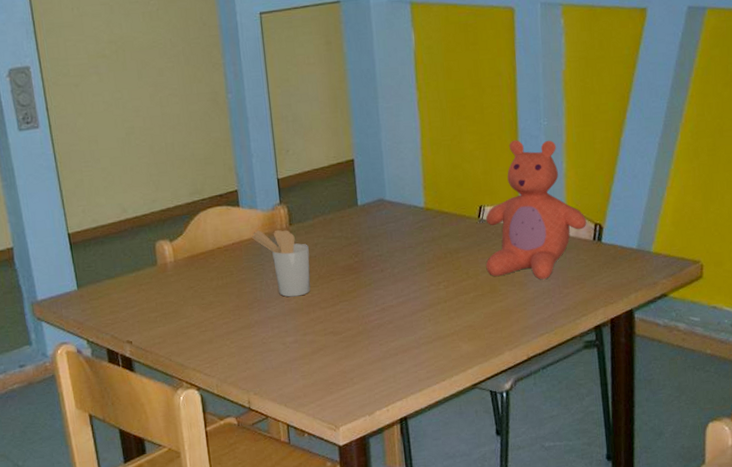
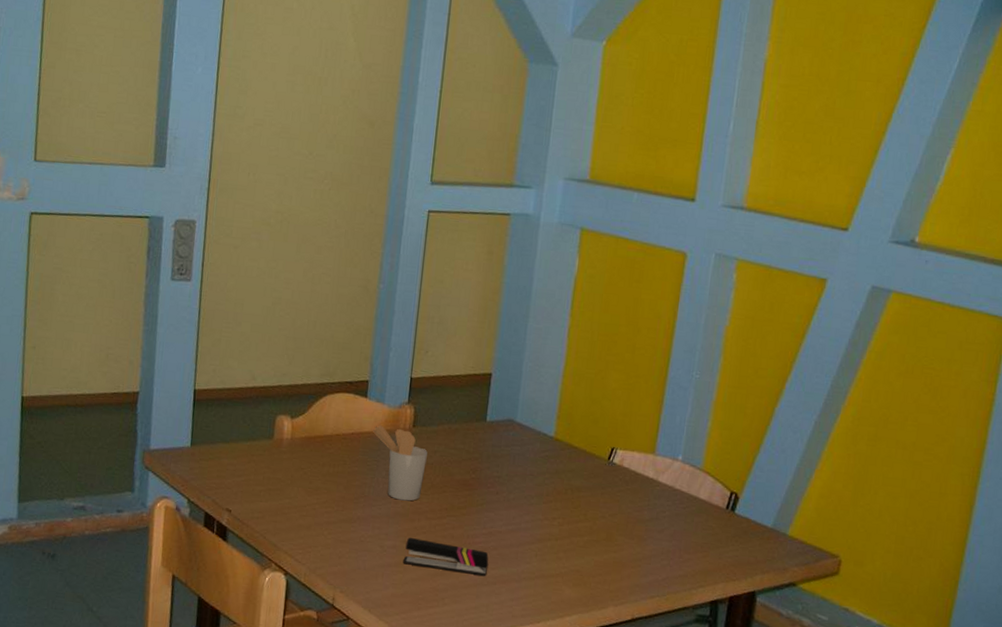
stapler: none [306,327,388,356] -> present [403,538,489,576]
teddy bear: present [485,139,587,280] -> none [606,387,723,540]

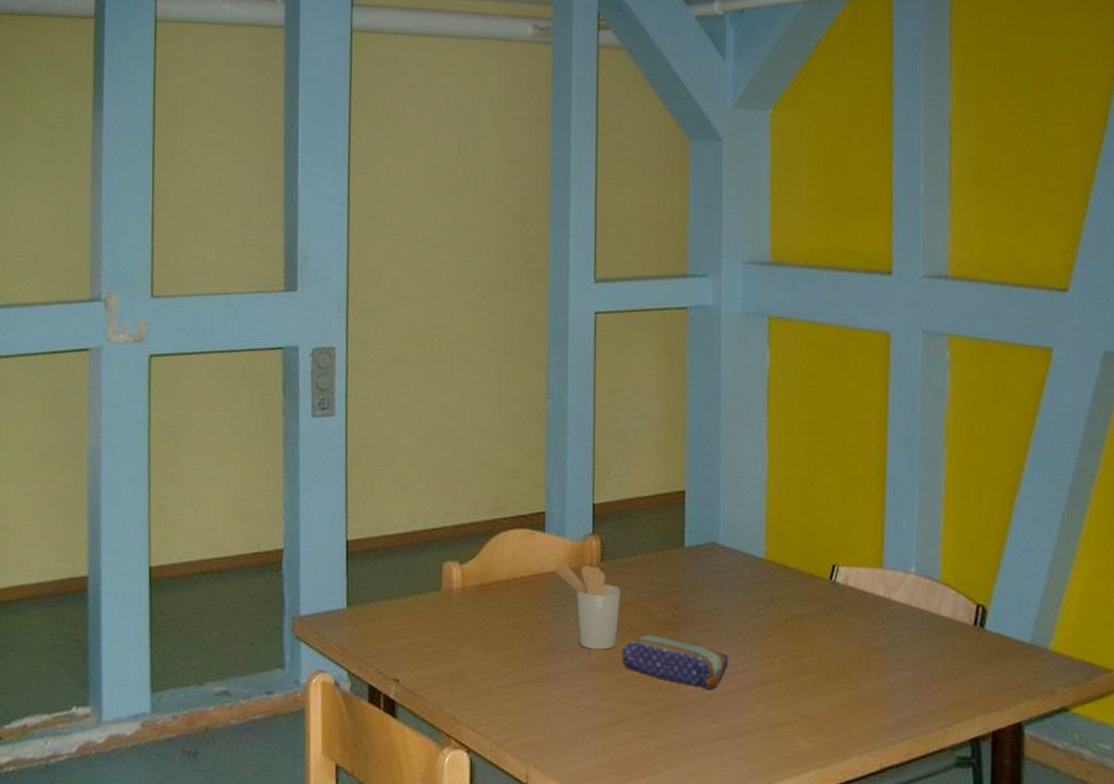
stapler: present [403,538,489,576] -> none [604,694,705,732]
pencil case: none [422,491,514,542] -> present [621,634,729,690]

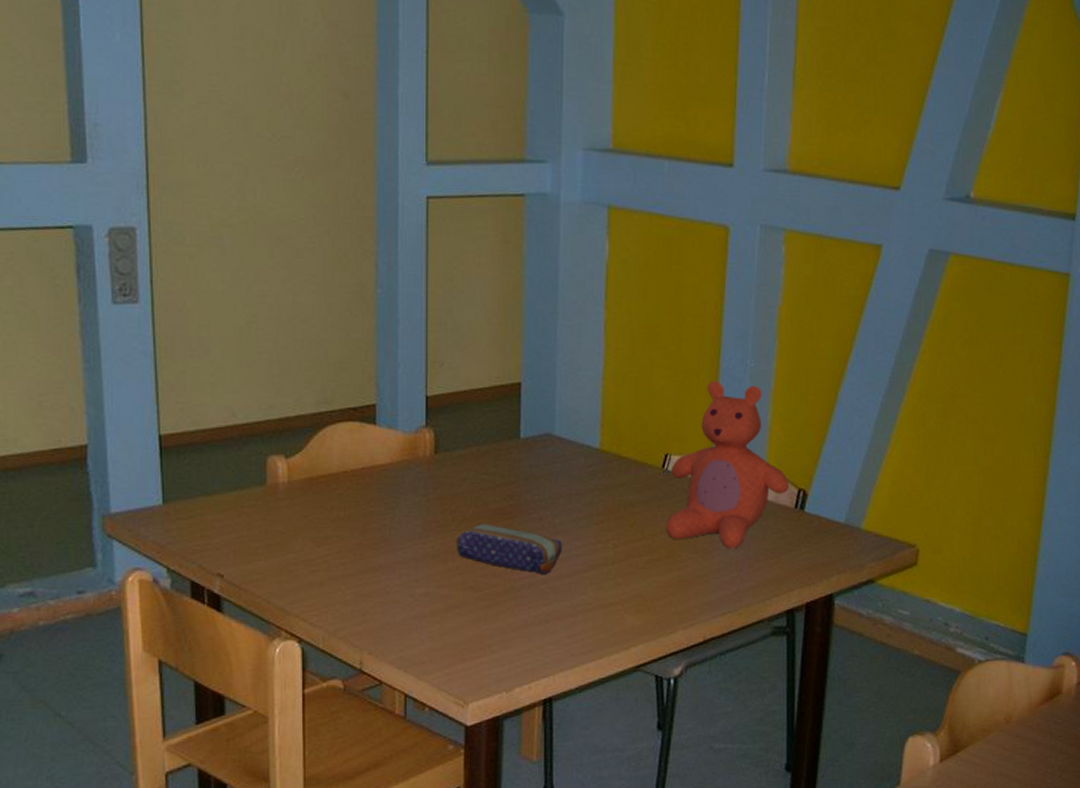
utensil holder: present [556,563,620,650] -> none [388,455,455,540]
teddy bear: none [835,488,967,669] -> present [665,380,789,549]

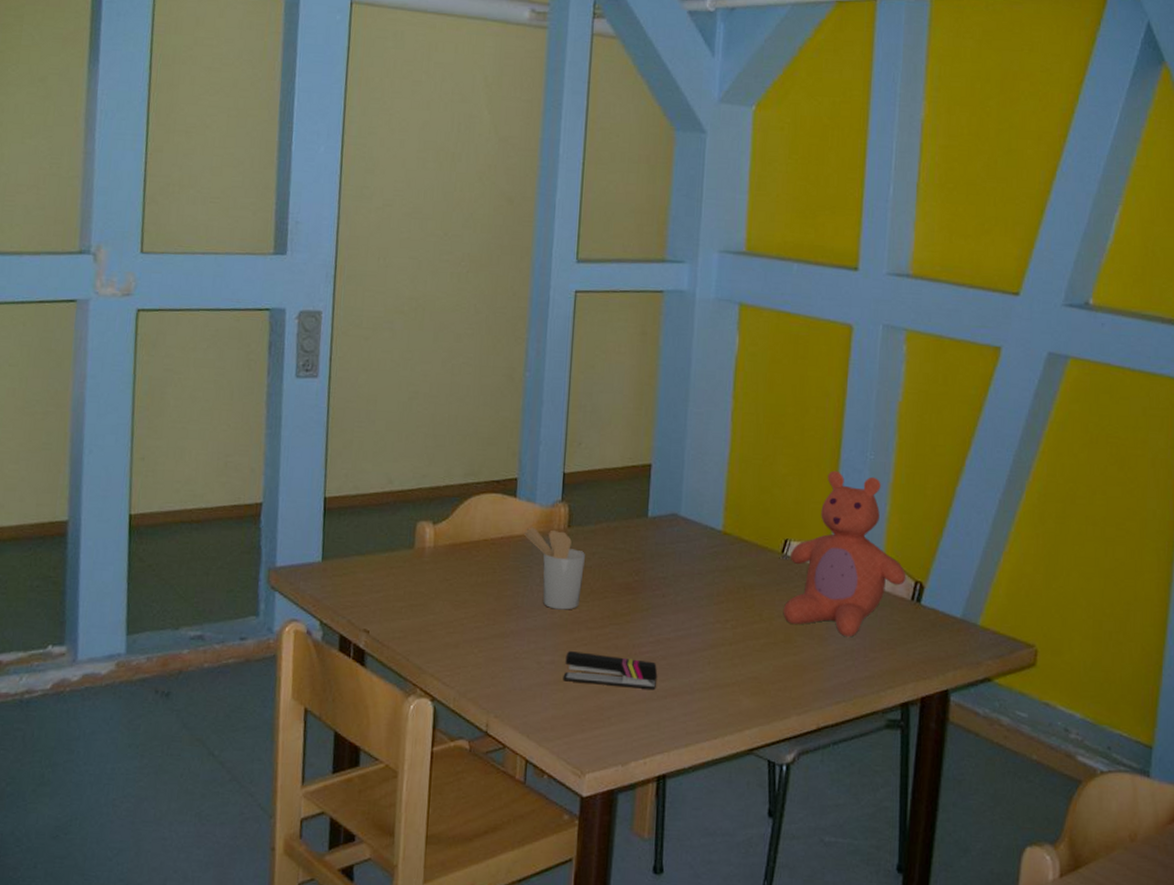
utensil holder: none [388,455,455,540] -> present [524,527,585,610]
stapler: none [439,581,539,614] -> present [563,651,658,689]
pencil case: present [456,523,562,574] -> none [582,597,683,650]

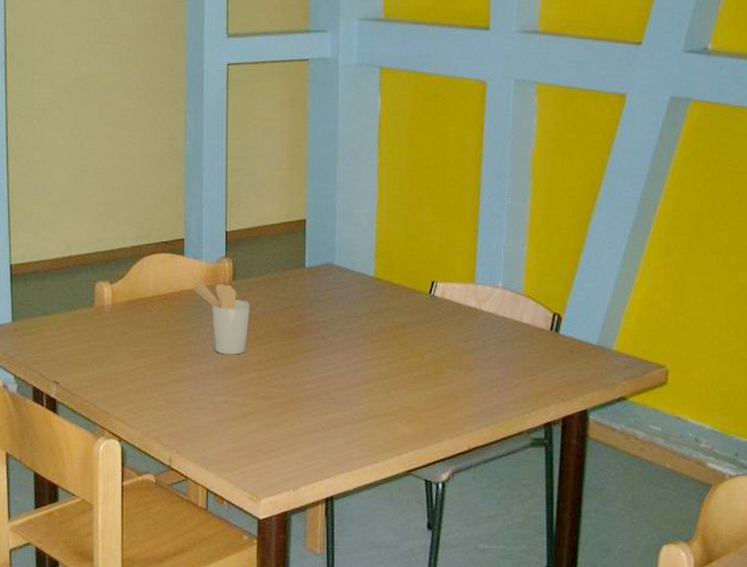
stapler: present [563,651,658,689] -> none [236,391,322,422]
teddy bear: present [783,470,906,638] -> none [433,216,545,367]

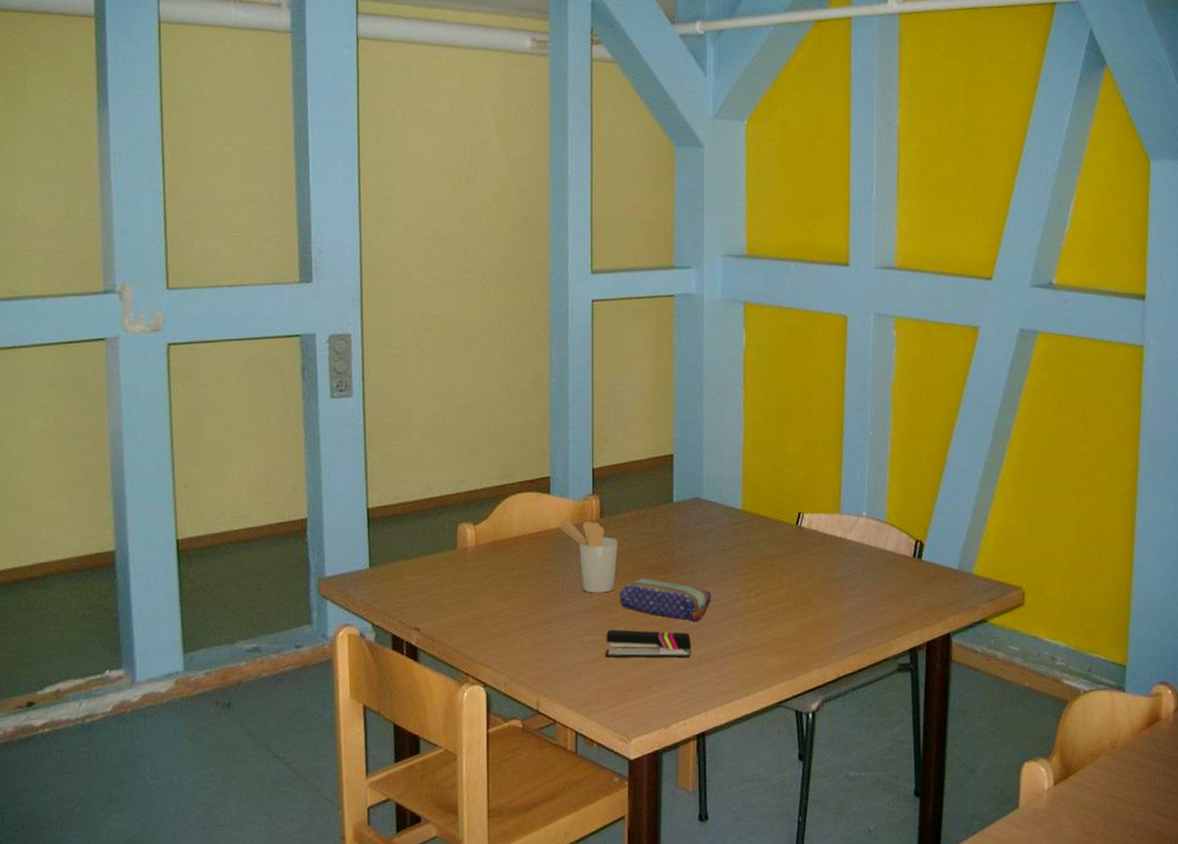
stapler: none [236,391,322,422] -> present [605,629,692,658]
pencil case: none [250,341,342,386] -> present [619,578,711,621]

